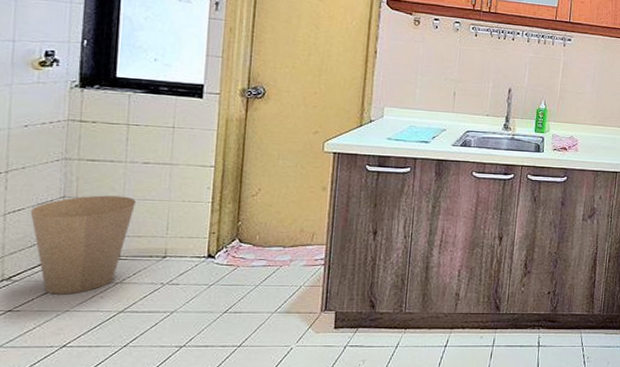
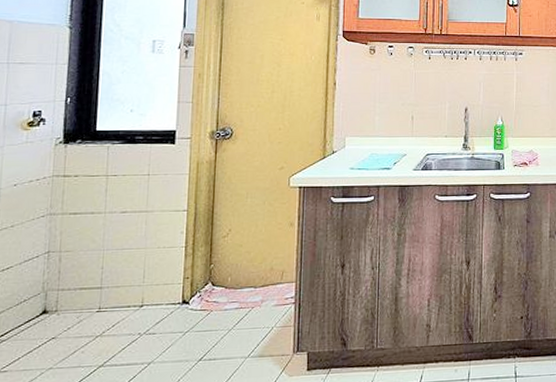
trash can: present [30,195,136,295] -> none [17,247,114,352]

